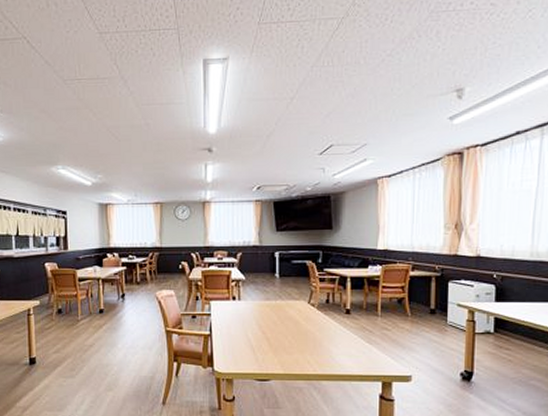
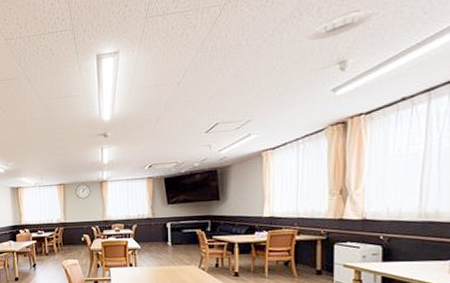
ceiling vent: none [426,37,492,65] -> present [308,9,375,41]

